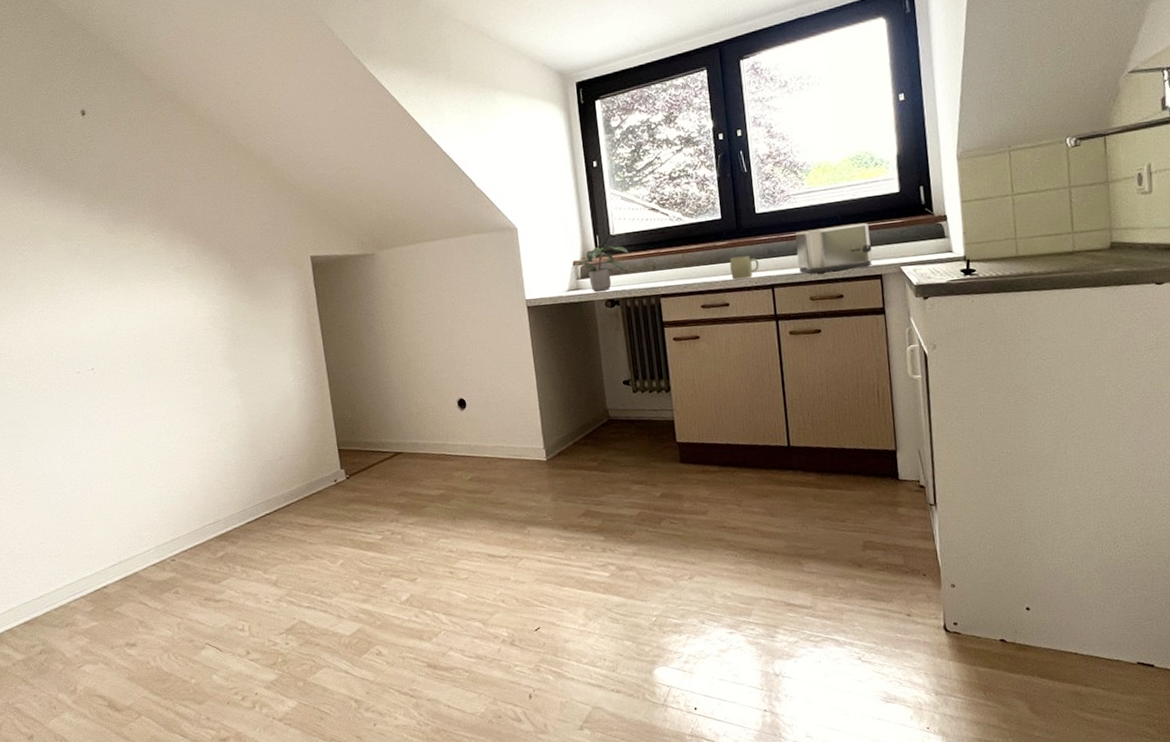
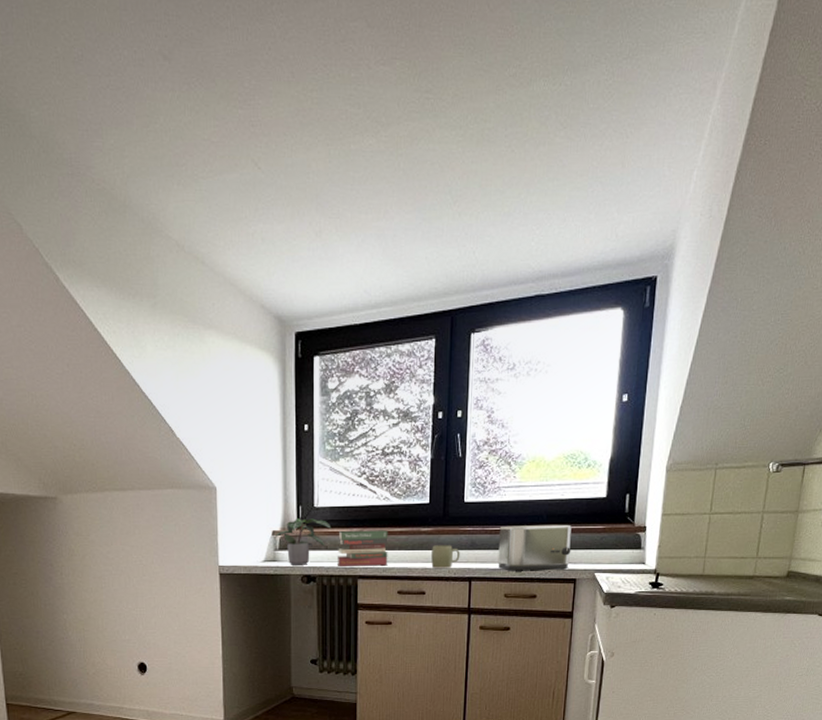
books: none [636,248,688,289] -> present [338,530,388,567]

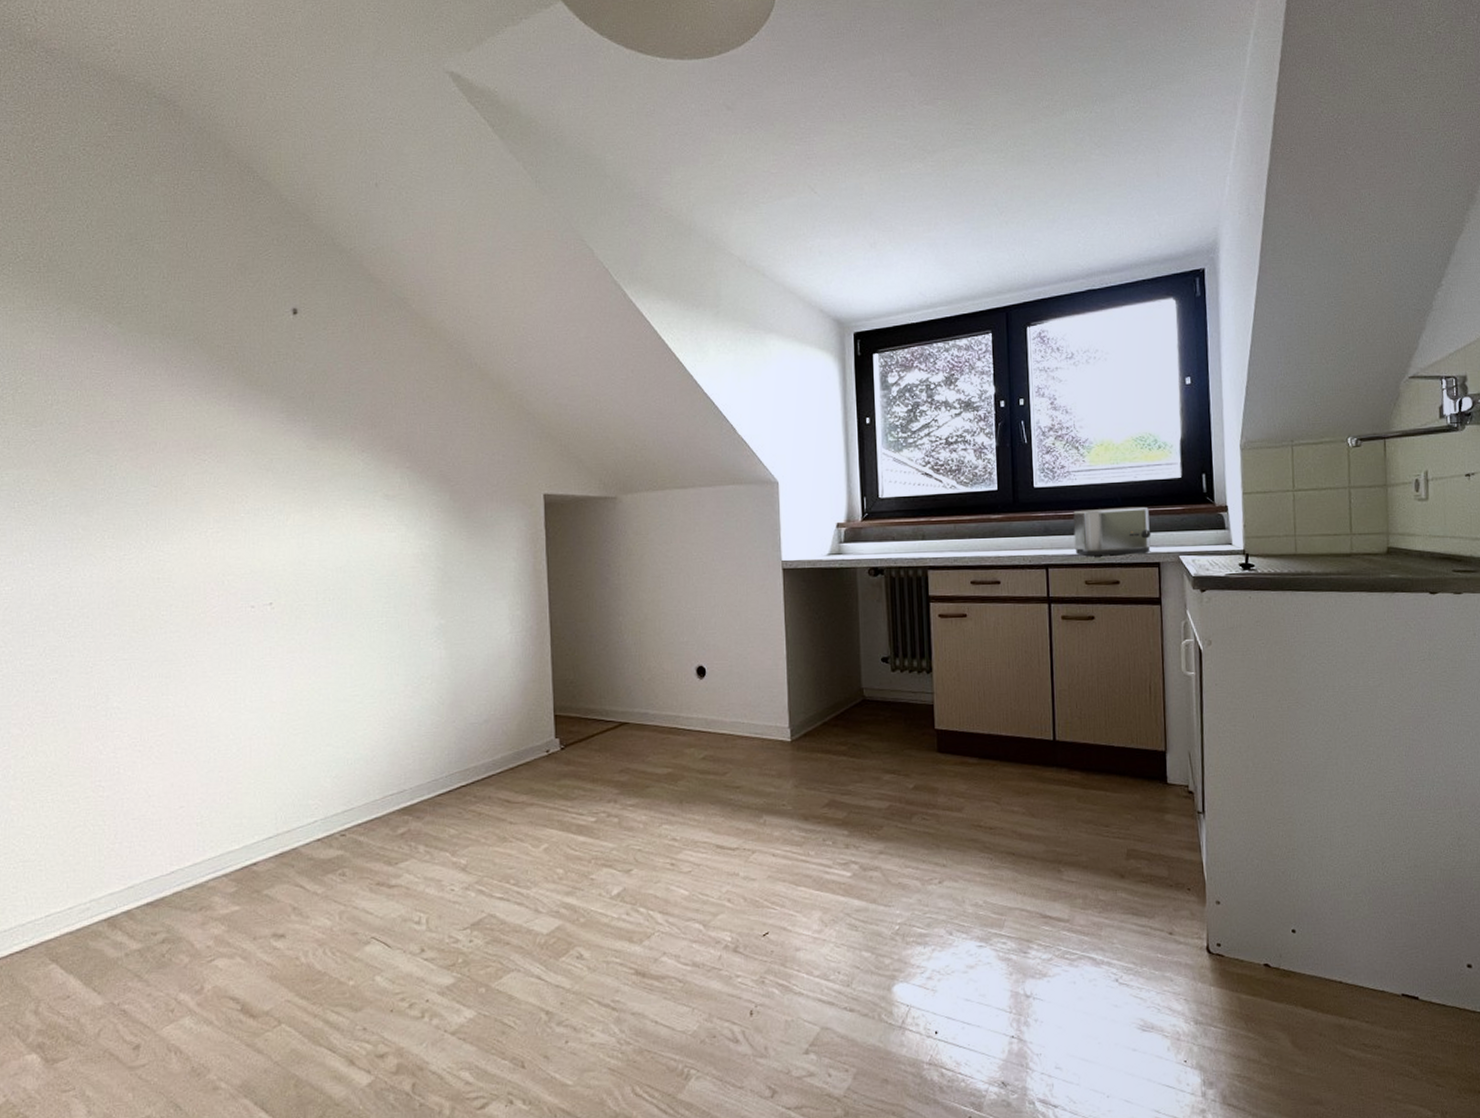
potted plant: present [274,518,332,565] -> none [839,509,898,558]
books: present [338,530,388,567] -> none [905,518,959,559]
mug: present [431,545,460,569] -> none [1004,532,1034,557]

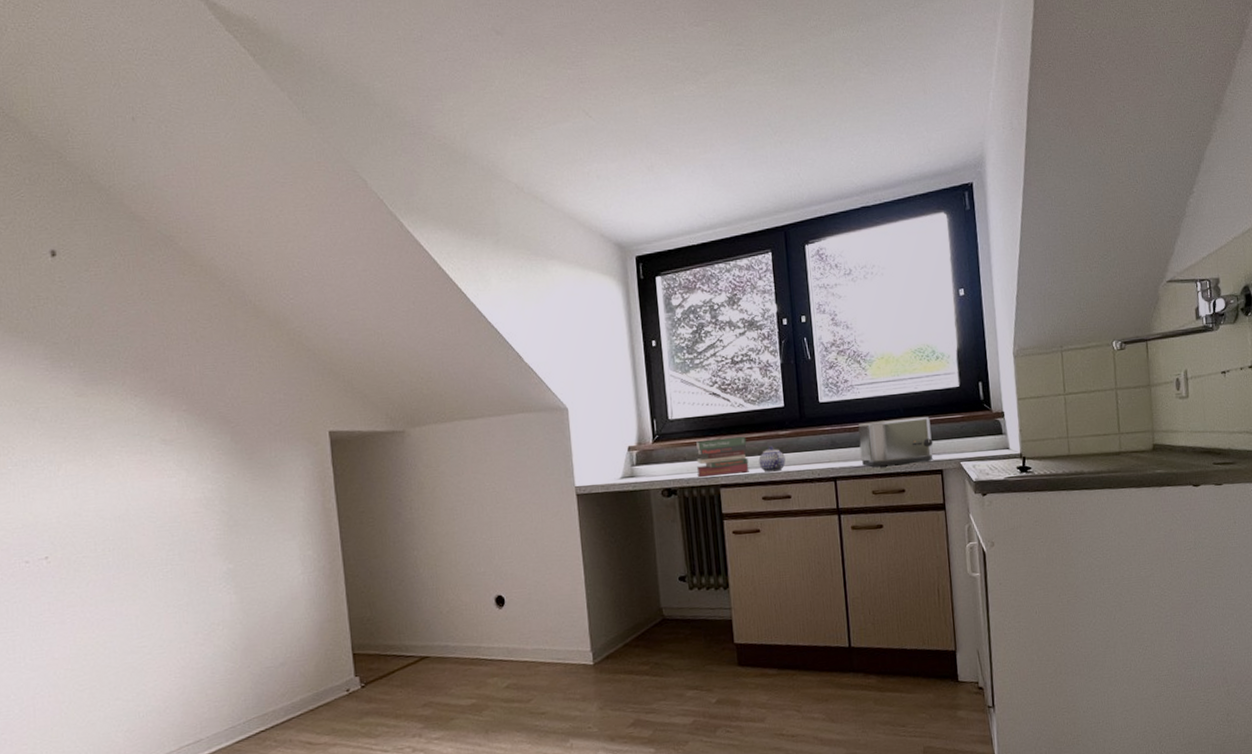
books: none [905,518,959,559] -> present [695,436,749,478]
teapot: none [969,529,996,557] -> present [758,446,786,473]

